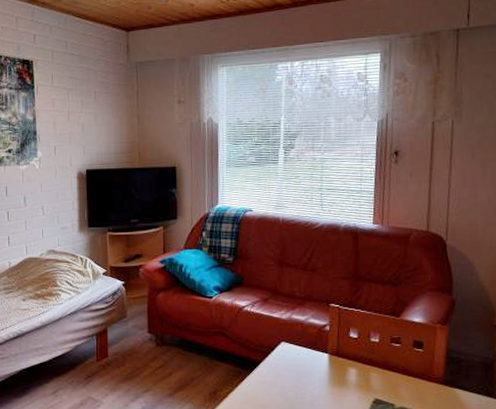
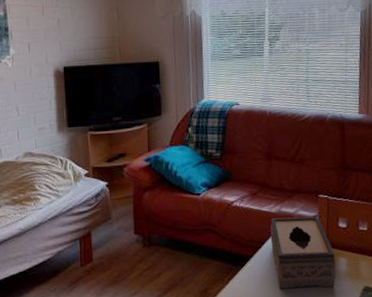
tissue box: none [280,324,346,397] -> present [270,216,336,289]

